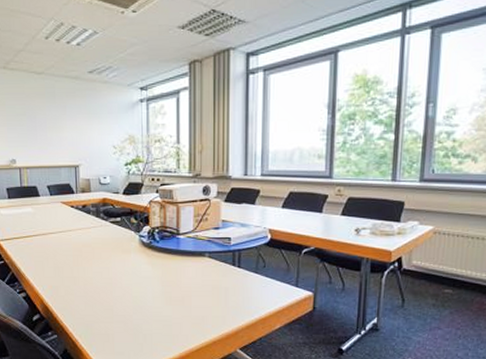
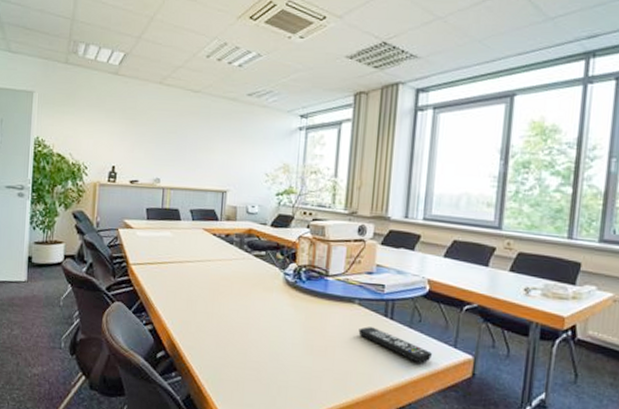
remote control: none [210,276,277,303] -> present [358,327,432,364]

